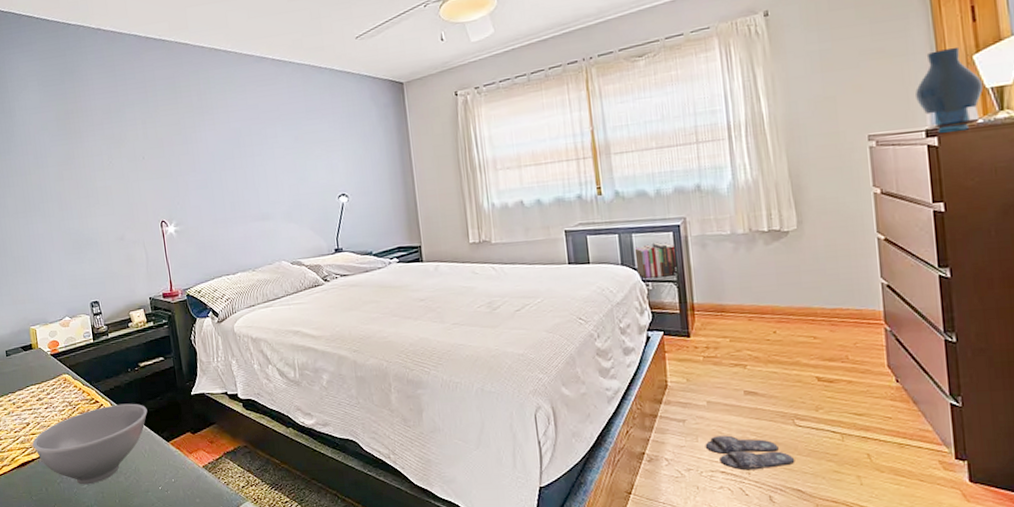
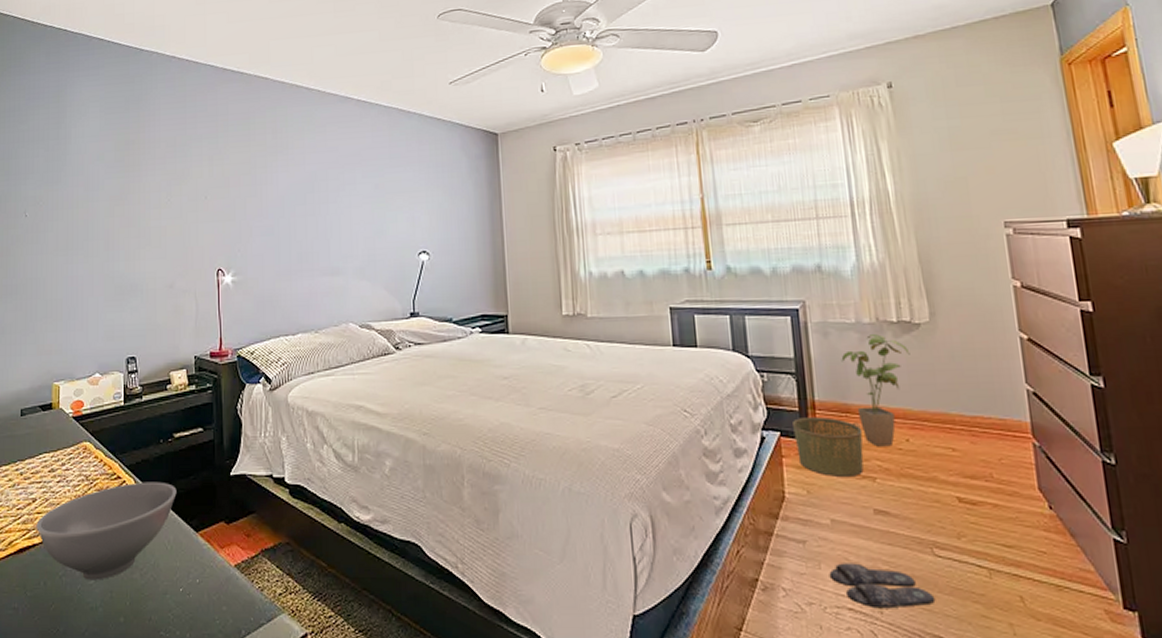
books: present [634,242,680,278] -> none [747,327,799,368]
basket: none [674,316,736,366] -> present [793,416,864,477]
house plant: none [717,243,779,339] -> present [841,334,910,447]
vase: present [914,47,983,135] -> none [1052,132,1126,226]

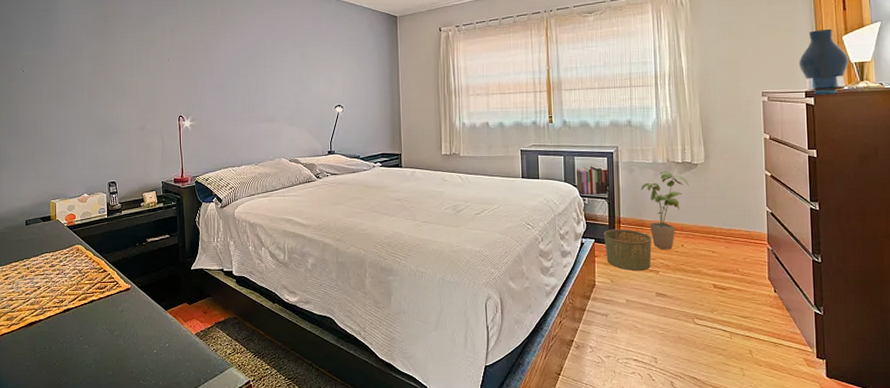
bowl: present [36,481,177,581] -> none [41,274,150,345]
books: none [747,327,799,368] -> present [575,165,611,194]
slippers: present [829,563,936,609] -> none [622,329,693,359]
vase: none [1052,132,1126,226] -> present [798,28,849,96]

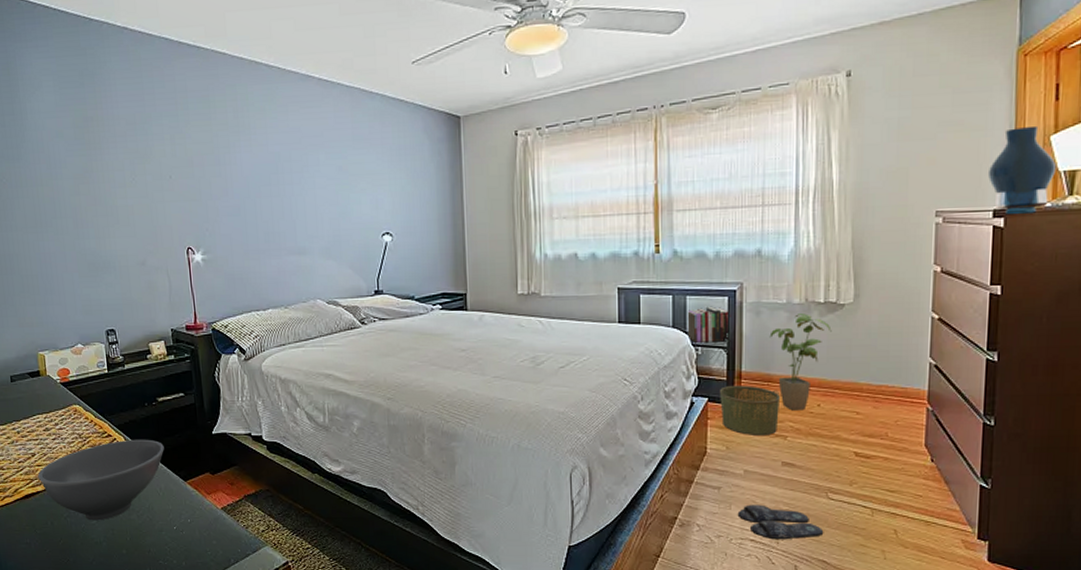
bowl: none [41,274,150,345] -> present [37,439,164,521]
slippers: none [622,329,693,359] -> present [737,504,824,540]

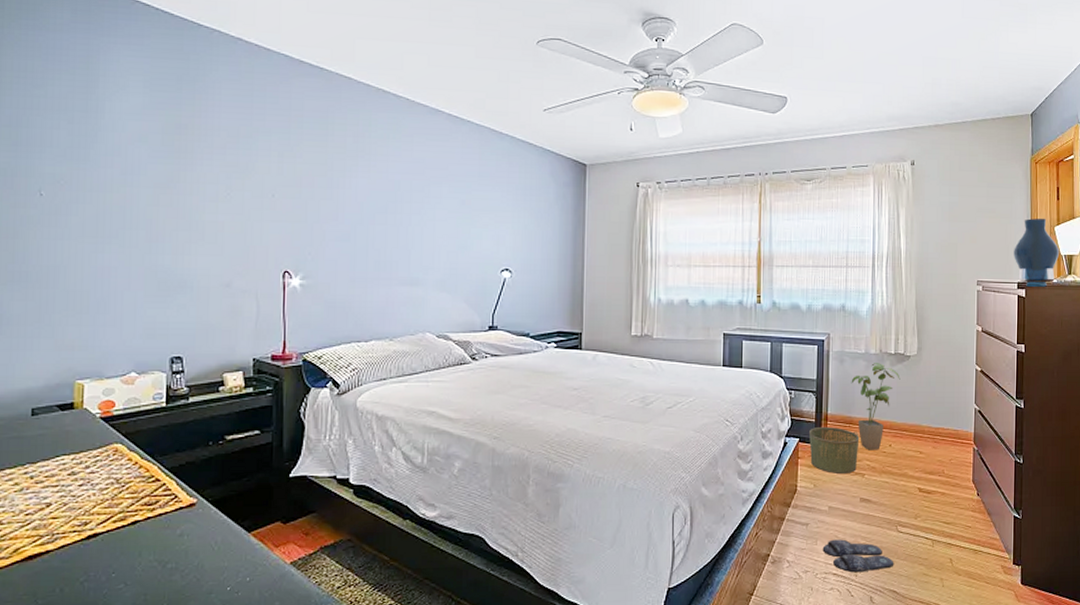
bowl: present [37,439,164,521] -> none [50,484,227,585]
books: present [687,306,731,343] -> none [783,353,820,387]

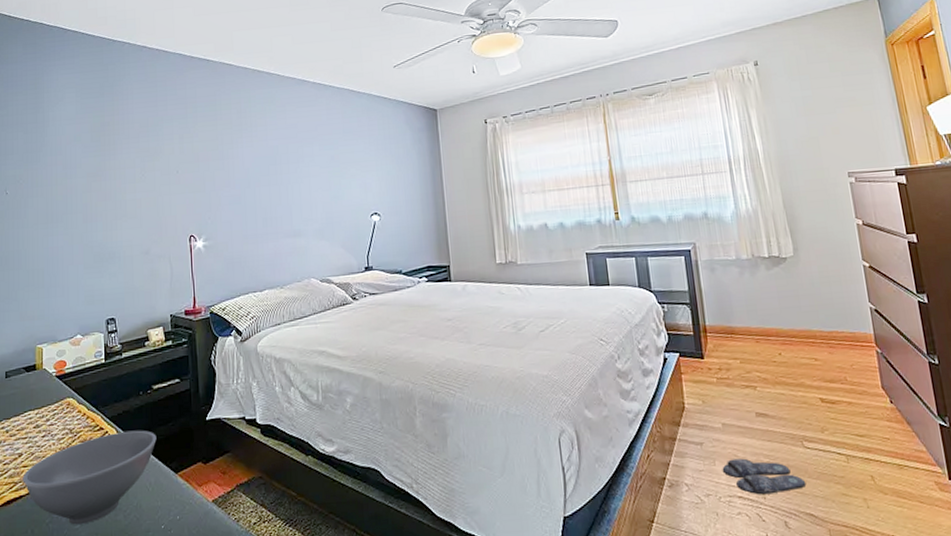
bowl: none [50,484,227,585] -> present [22,430,157,525]
basket: present [809,426,860,473] -> none [689,338,747,388]
house plant: present [851,363,900,450] -> none [726,268,780,361]
vase: present [1013,218,1059,288] -> none [883,99,938,174]

